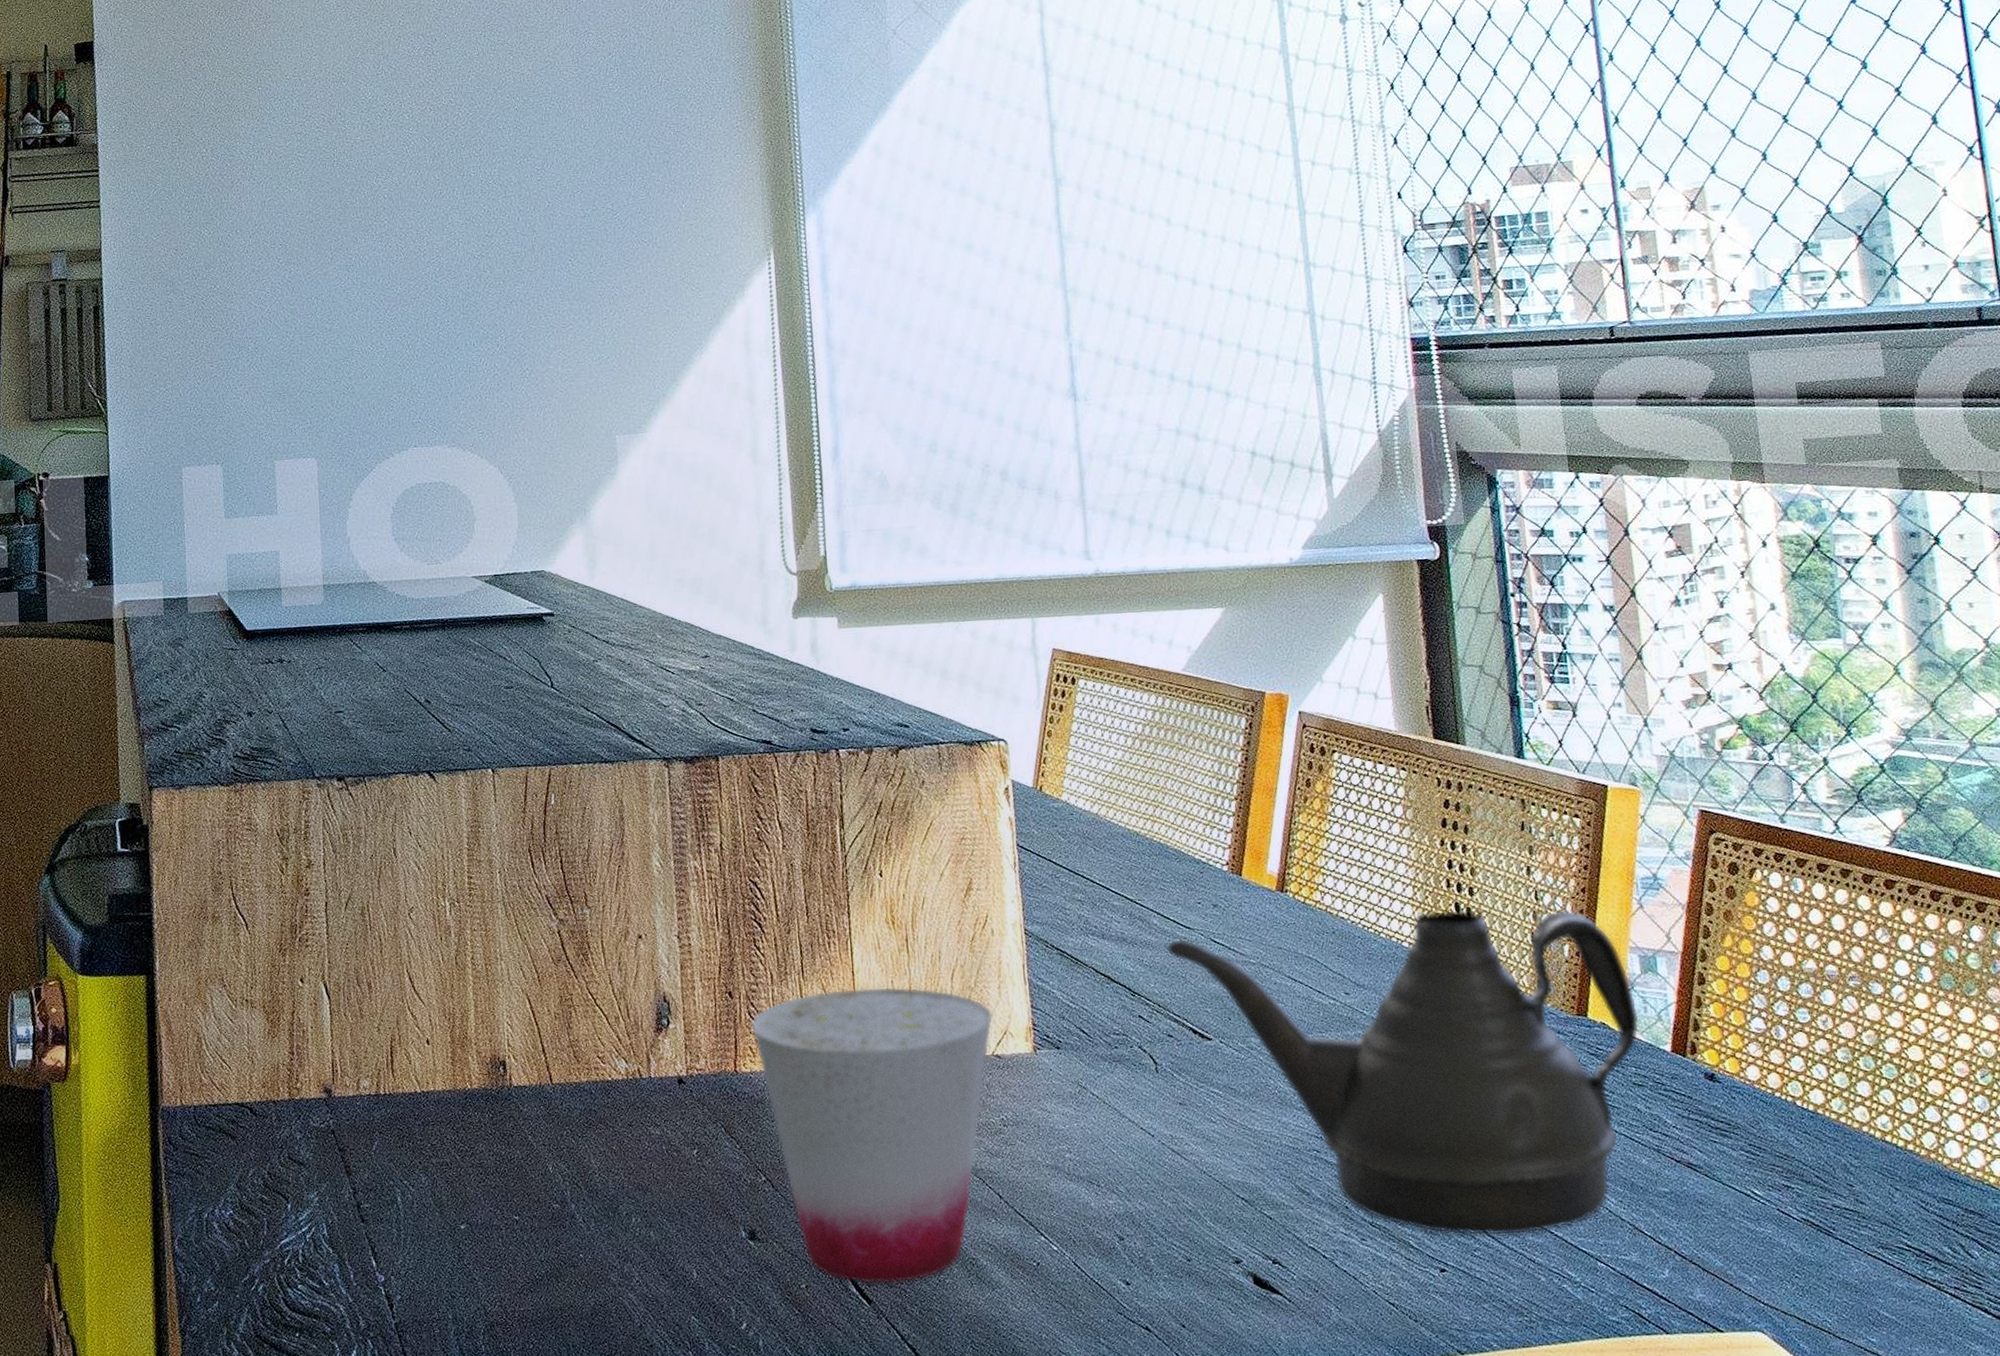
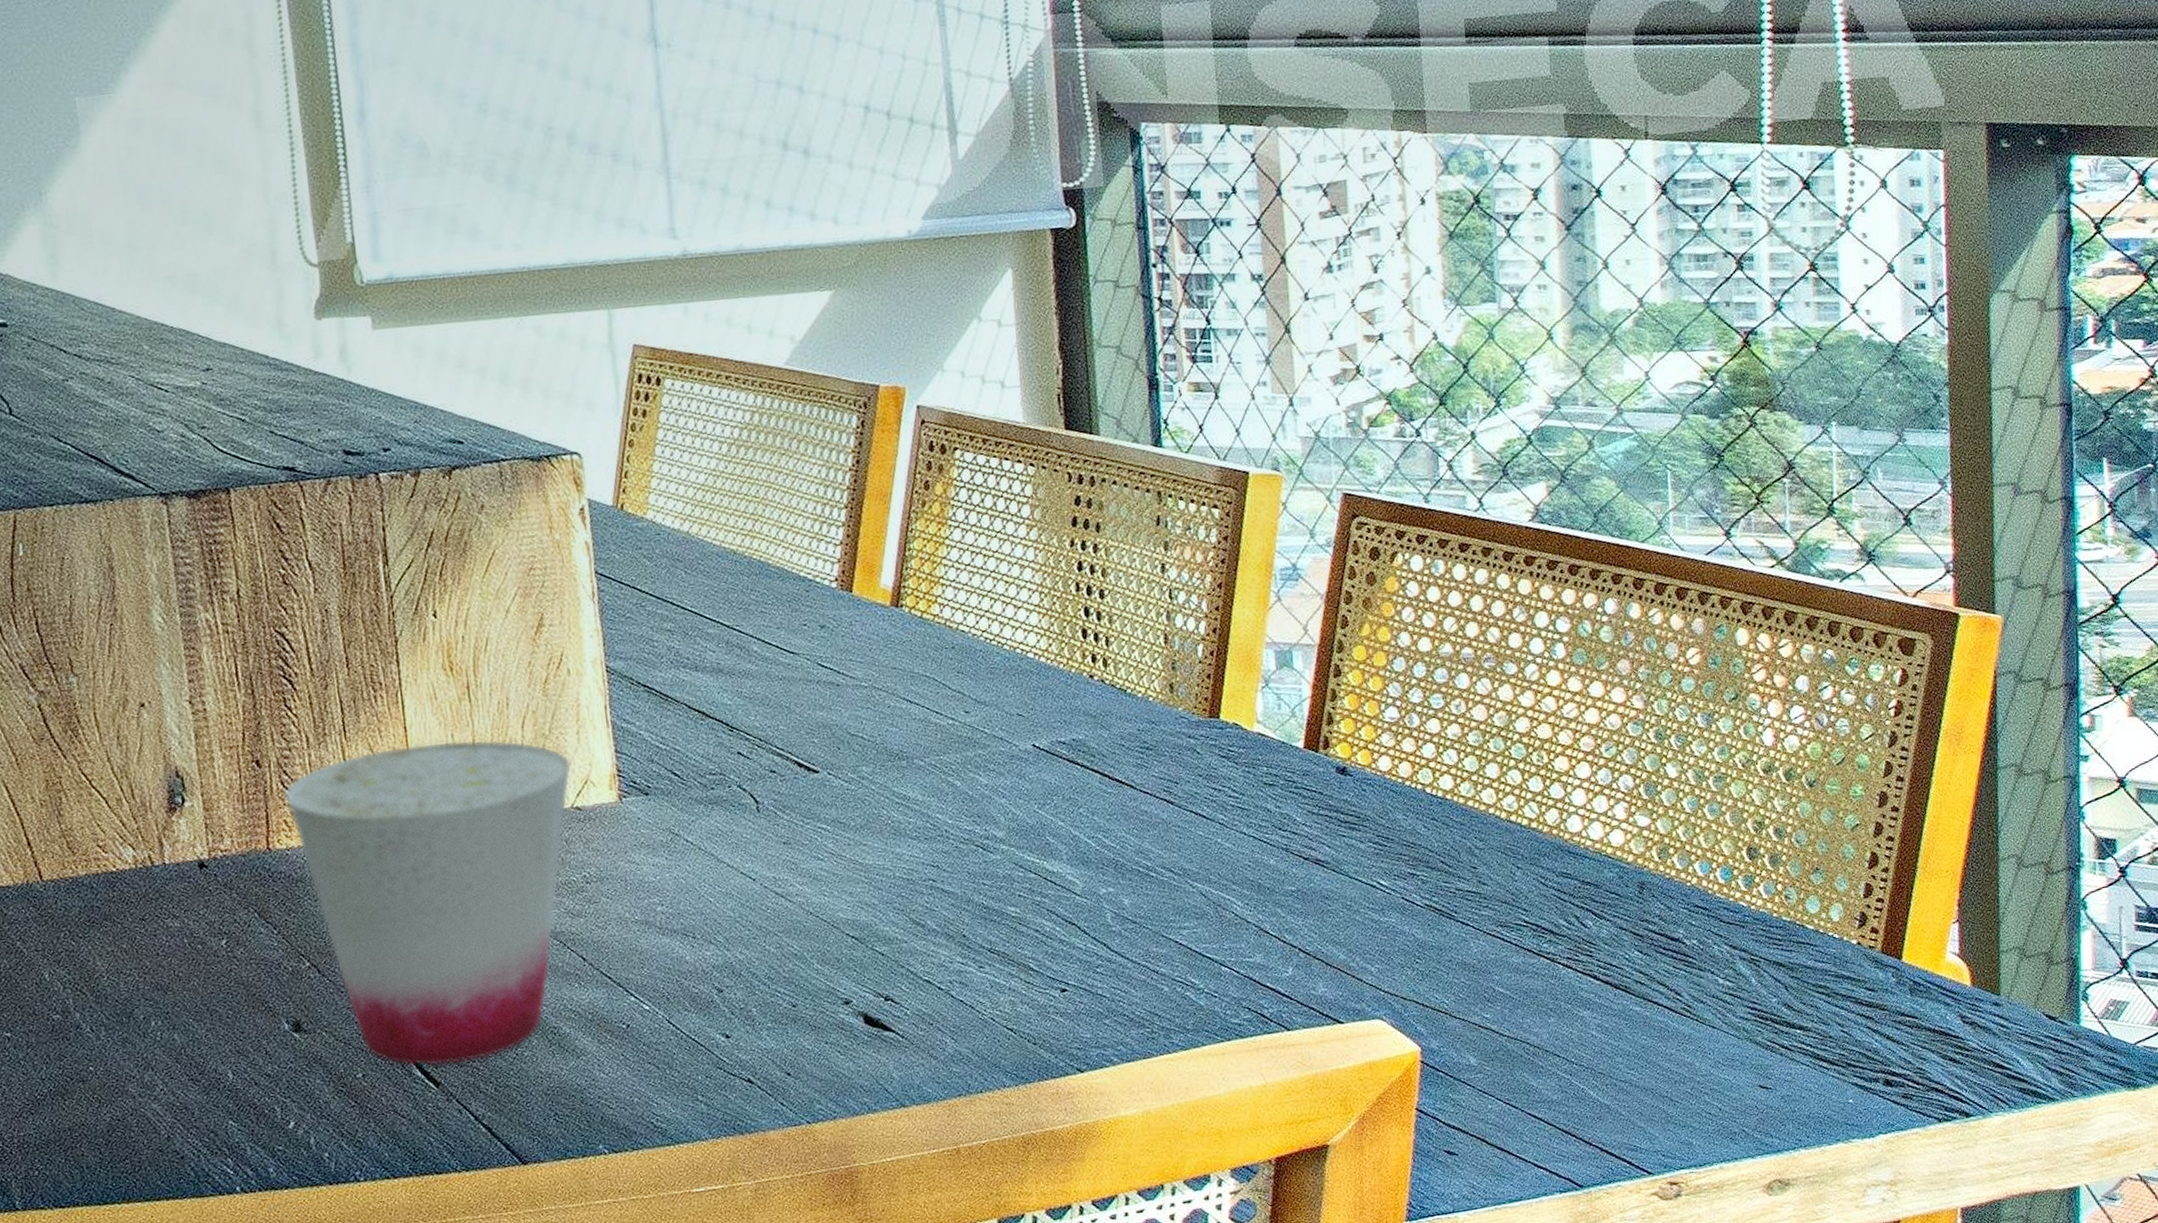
teapot: present [1166,909,1640,1236] -> none [768,607,1273,953]

